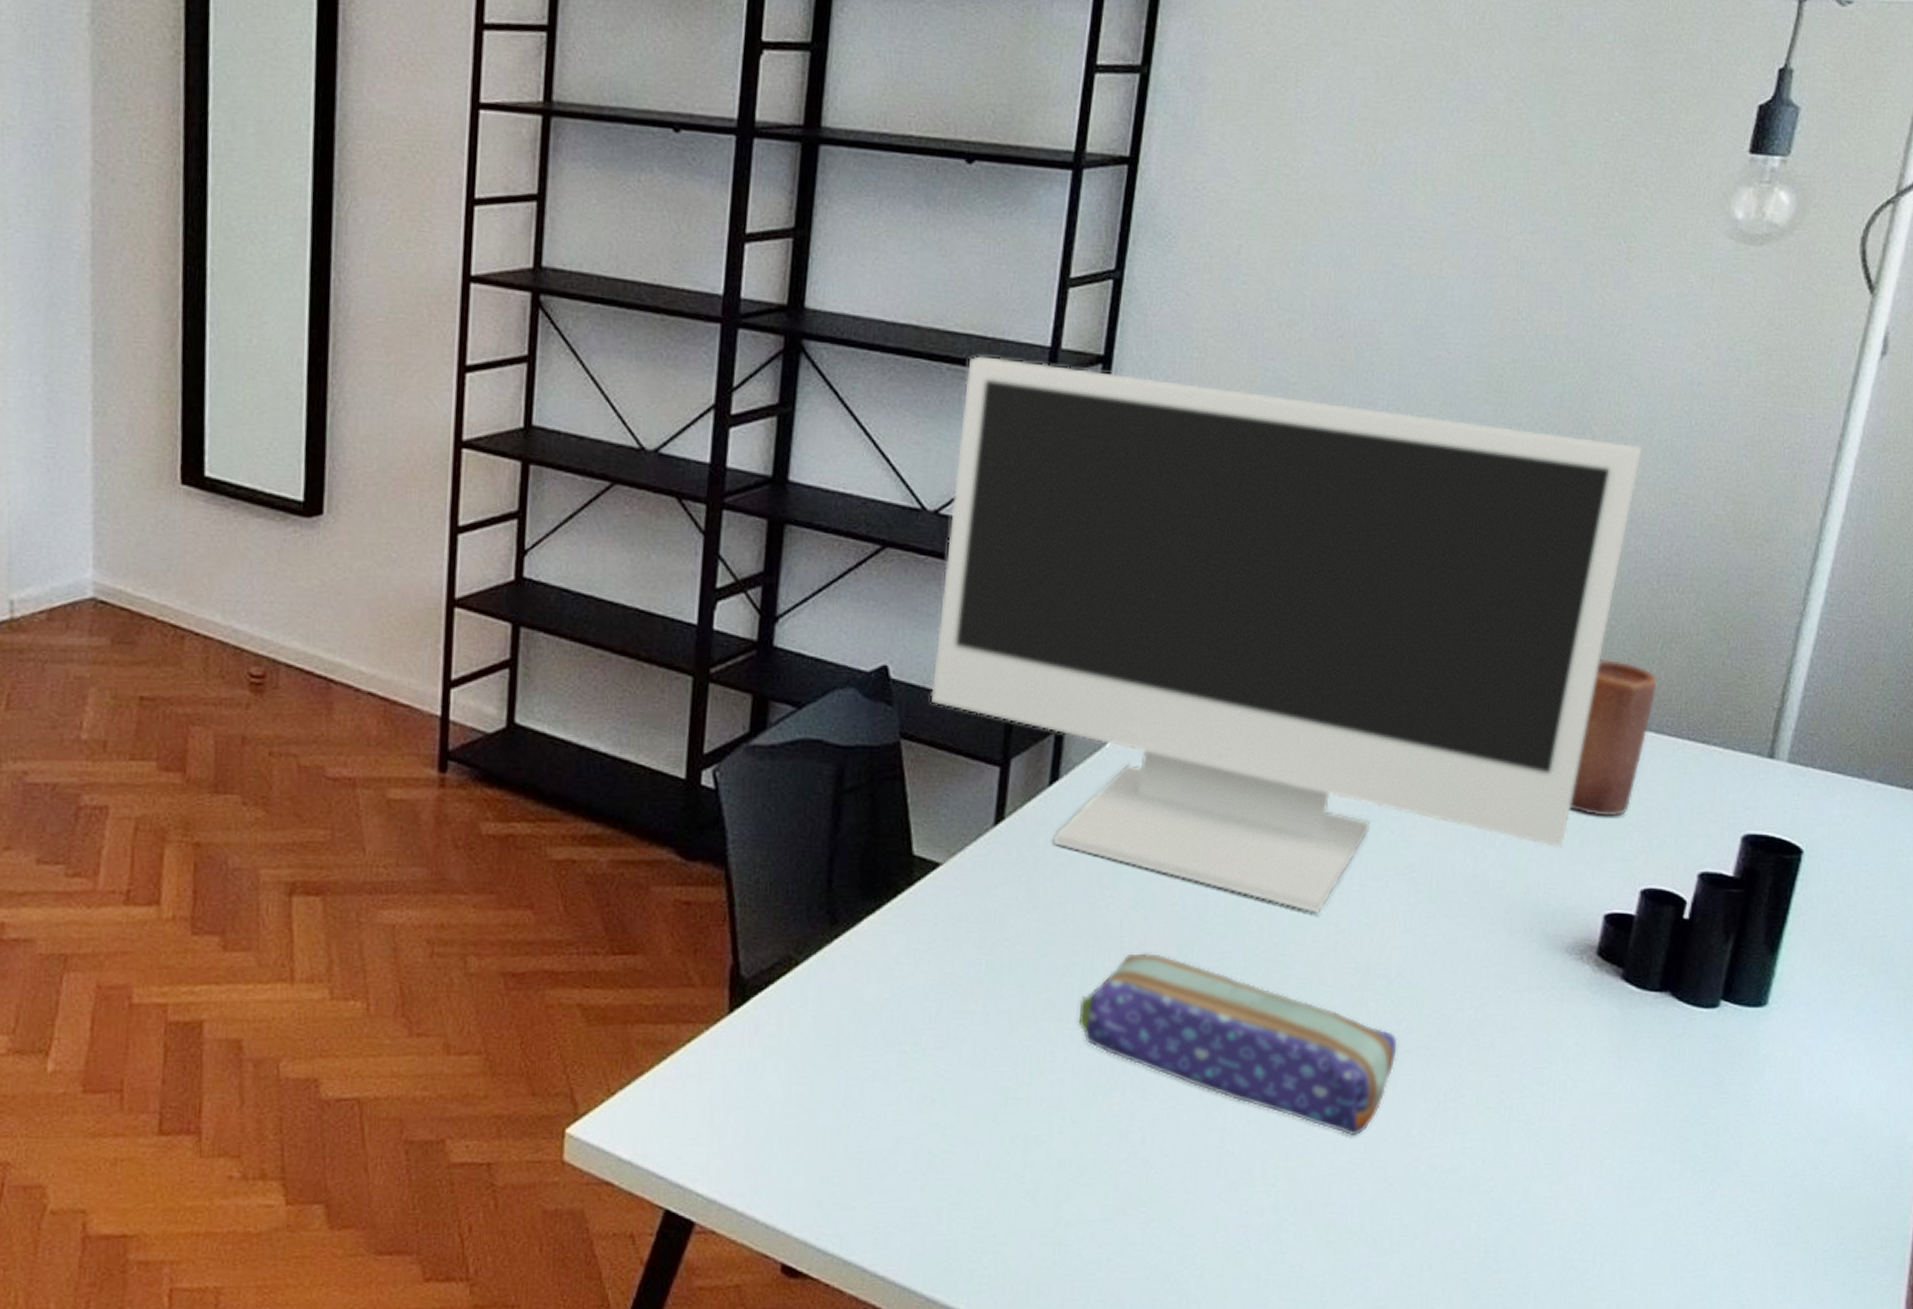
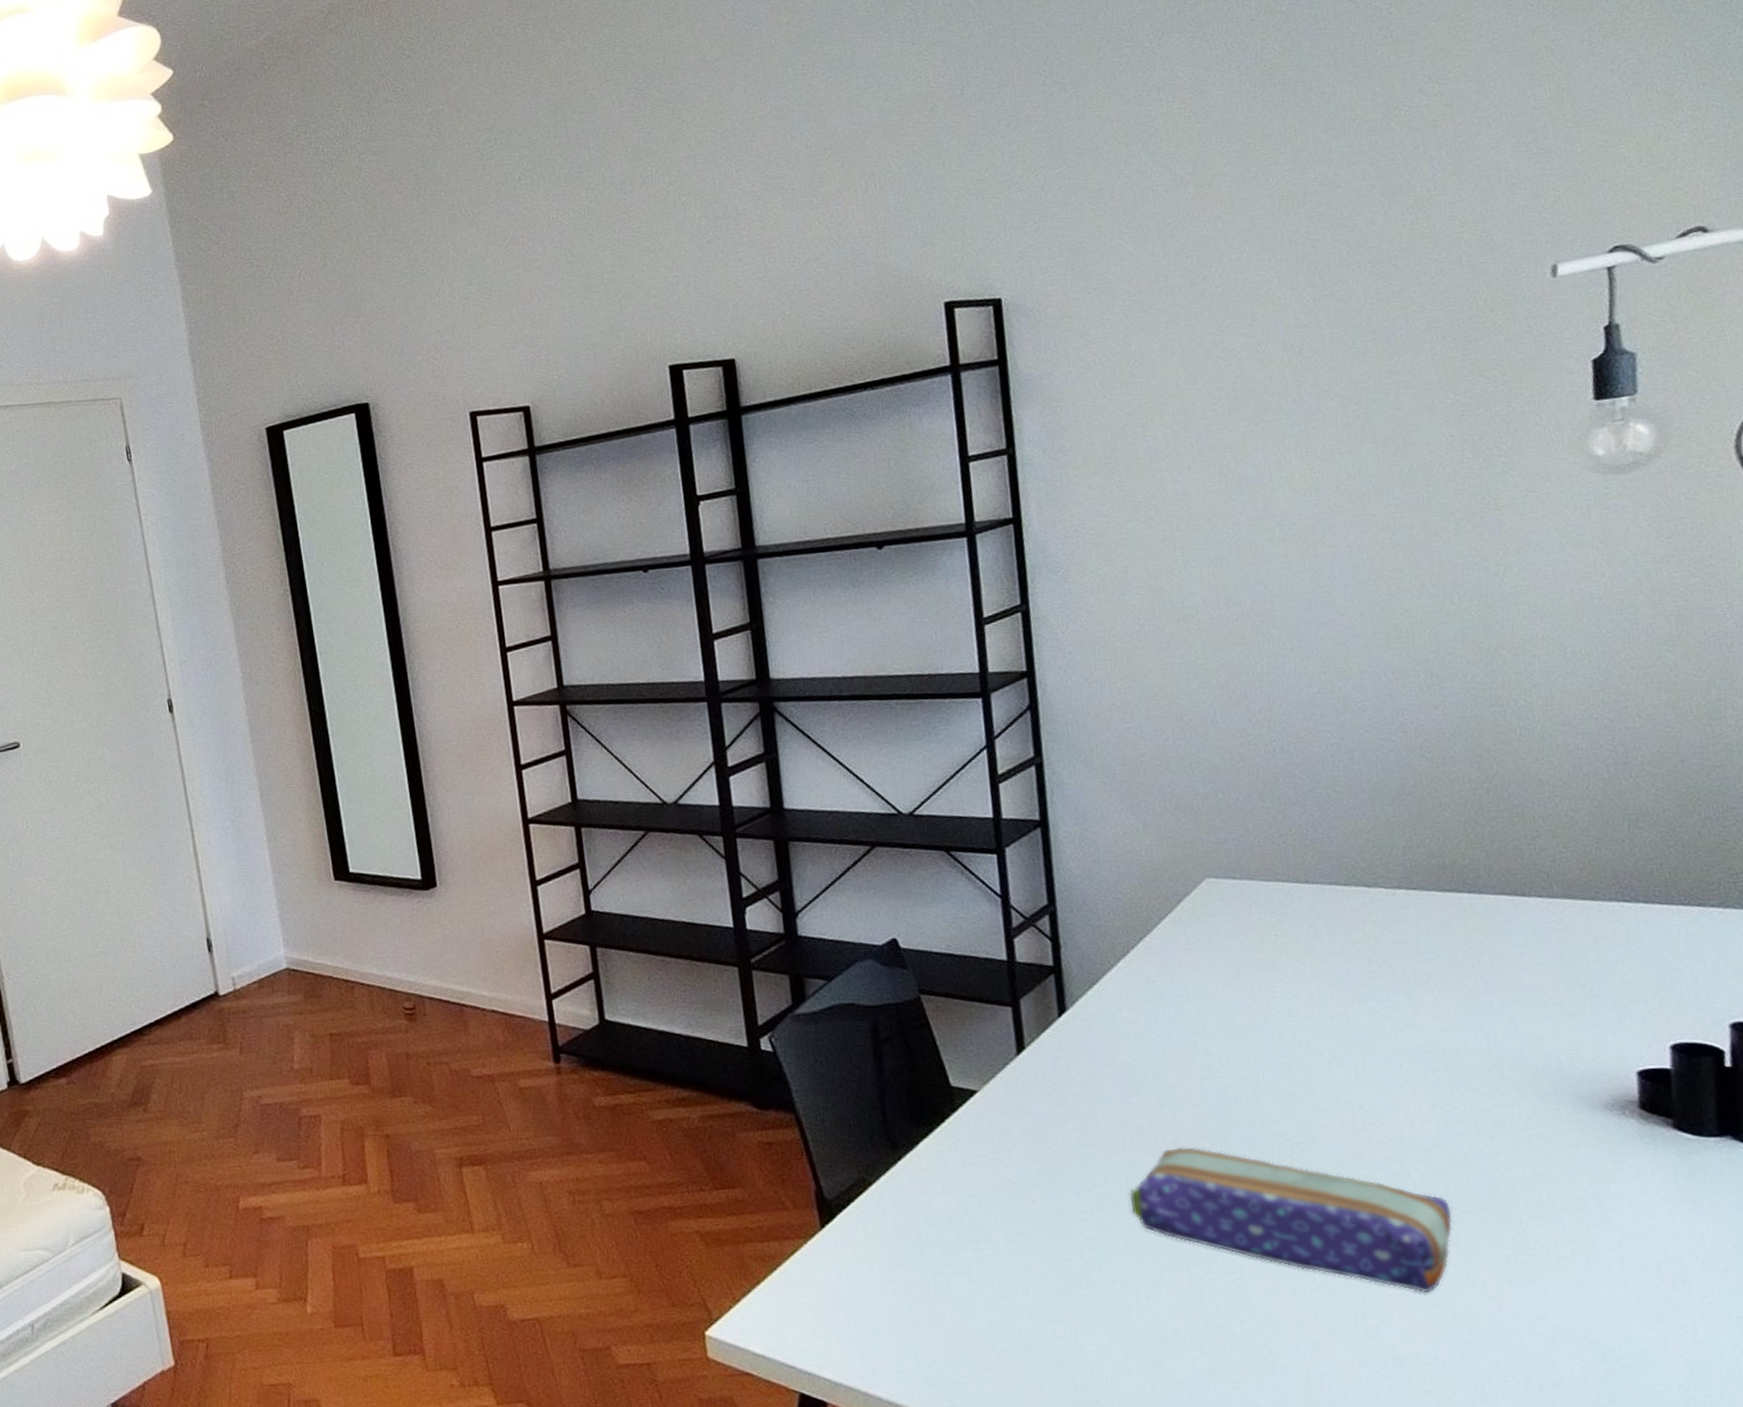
monitor: present [930,356,1643,913] -> none [913,659,1576,1098]
candle: present [1569,658,1659,817] -> none [1565,845,1637,985]

